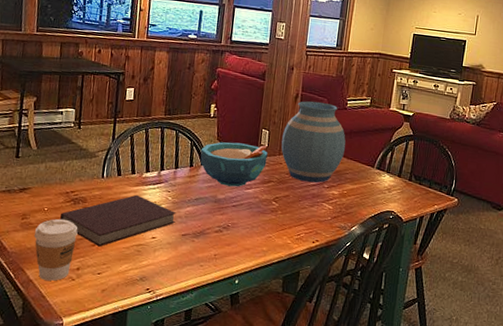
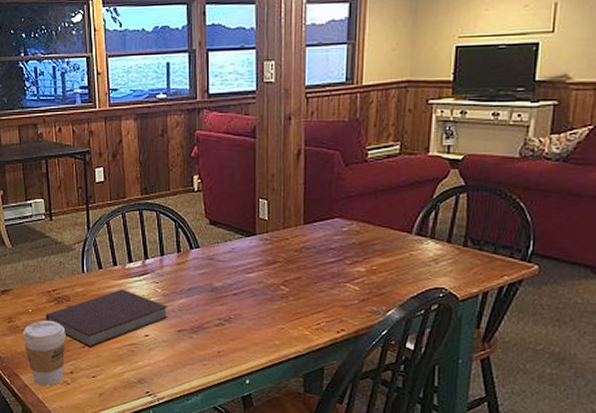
bowl: present [200,142,268,187] -> none [188,218,269,272]
vase: present [281,101,346,183] -> none [284,156,371,260]

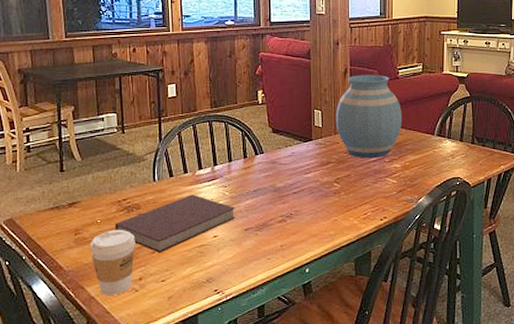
vase: none [284,156,371,260] -> present [335,74,403,159]

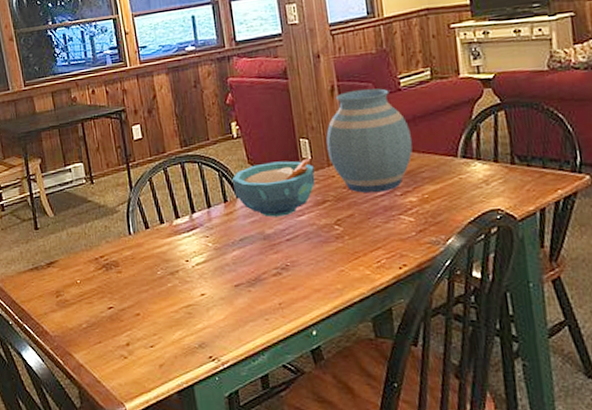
coffee cup: present [89,229,135,295] -> none [72,289,120,362]
notebook: present [115,194,236,253] -> none [95,247,223,315]
bowl: none [254,126,323,173] -> present [232,157,316,217]

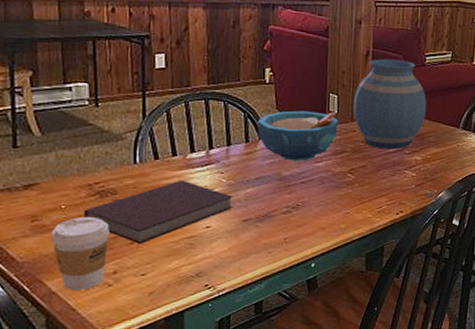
coffee cup: none [72,289,120,362] -> present [50,216,110,290]
notebook: none [95,247,223,315] -> present [84,180,234,244]

